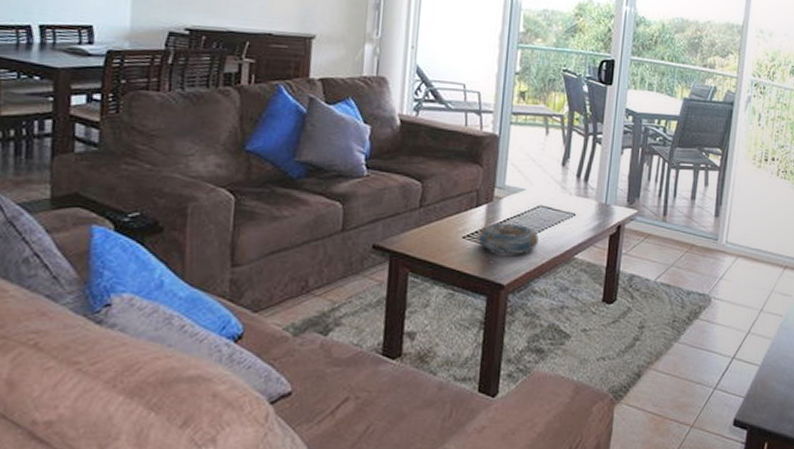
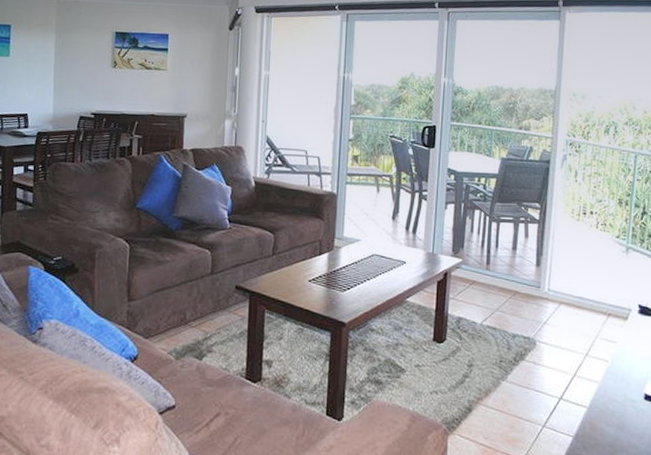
decorative bowl: present [478,223,539,255] -> none [322,269,374,297]

